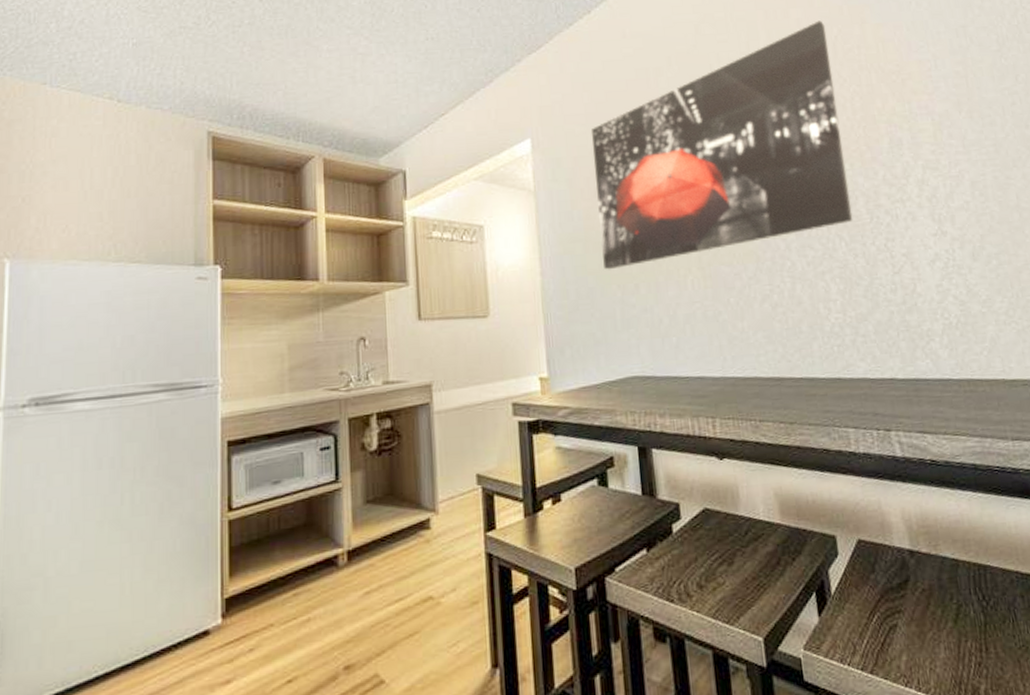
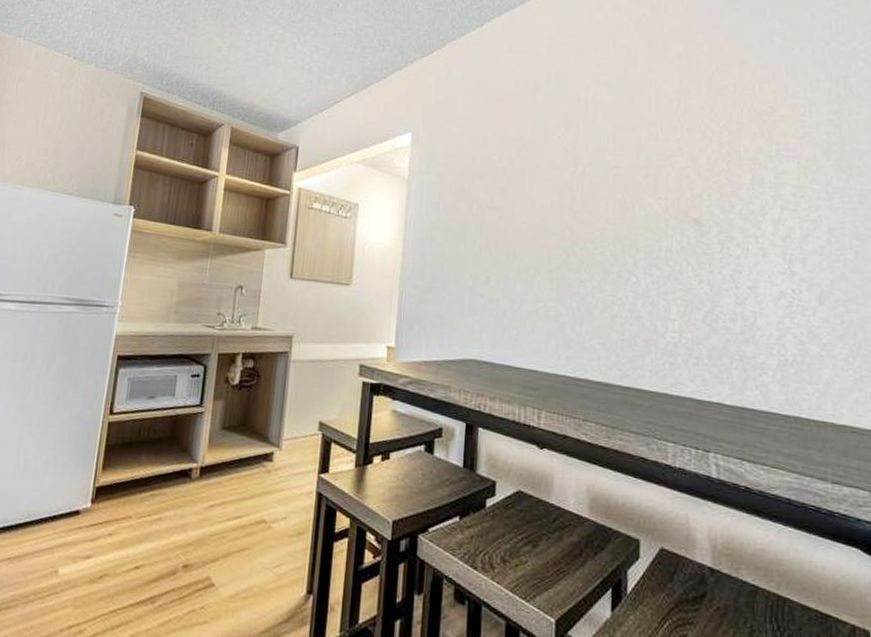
wall art: present [590,20,853,270] -> none [460,56,704,260]

